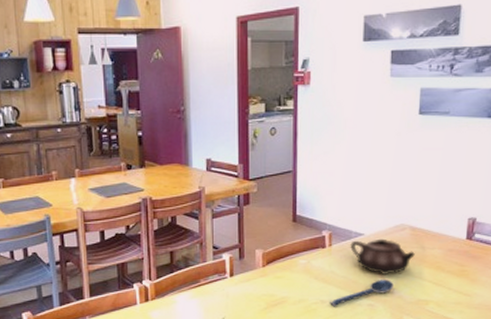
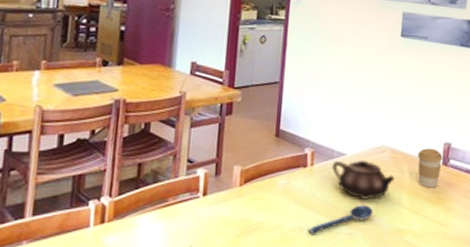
coffee cup: none [439,224,467,262] -> present [417,148,443,188]

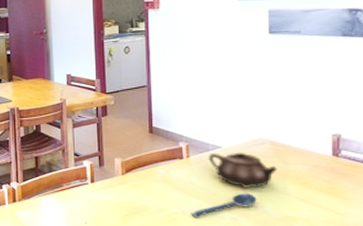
coffee cup: present [417,148,443,188] -> none [301,140,332,178]

